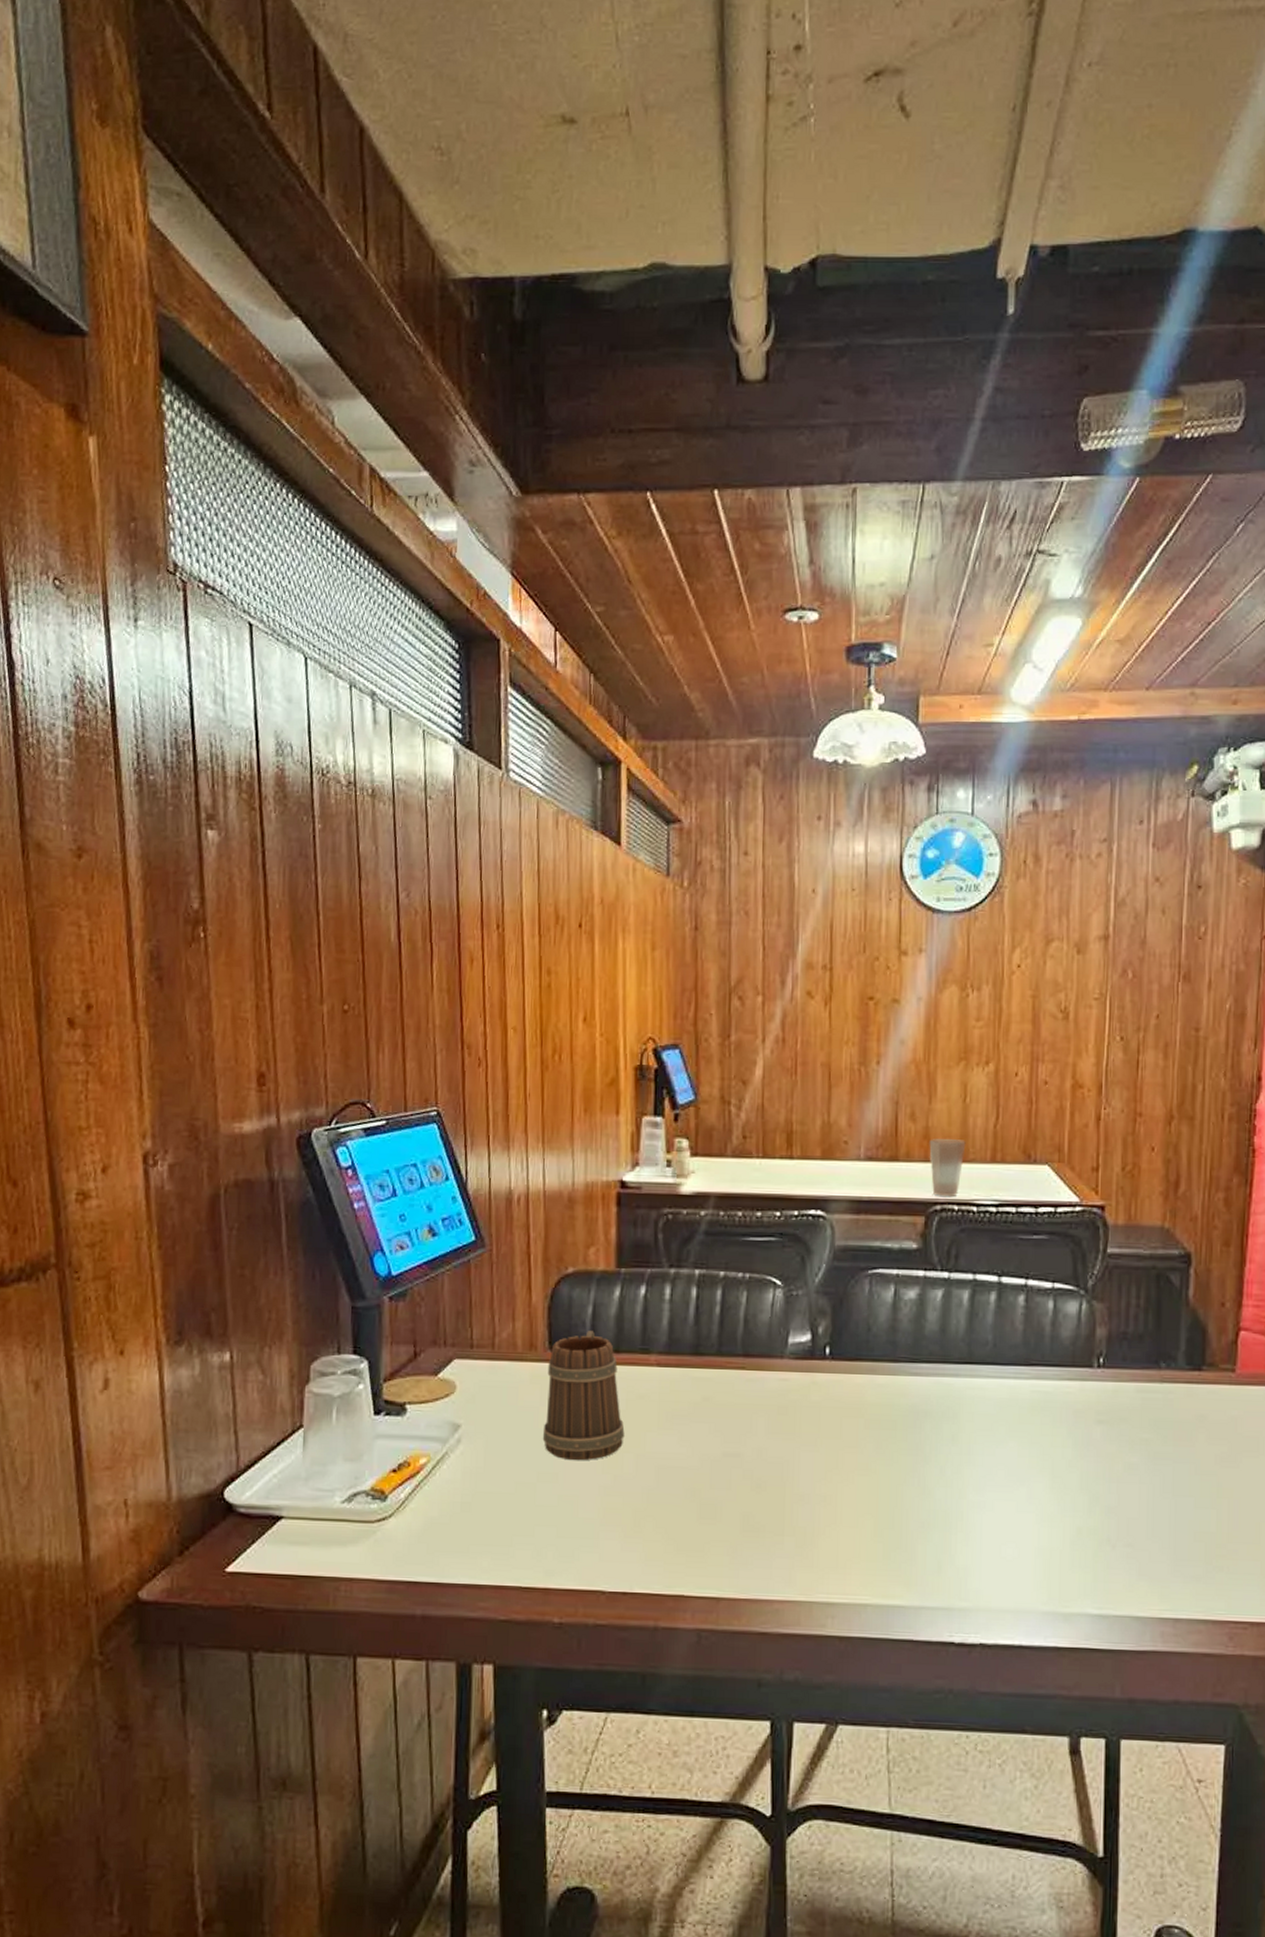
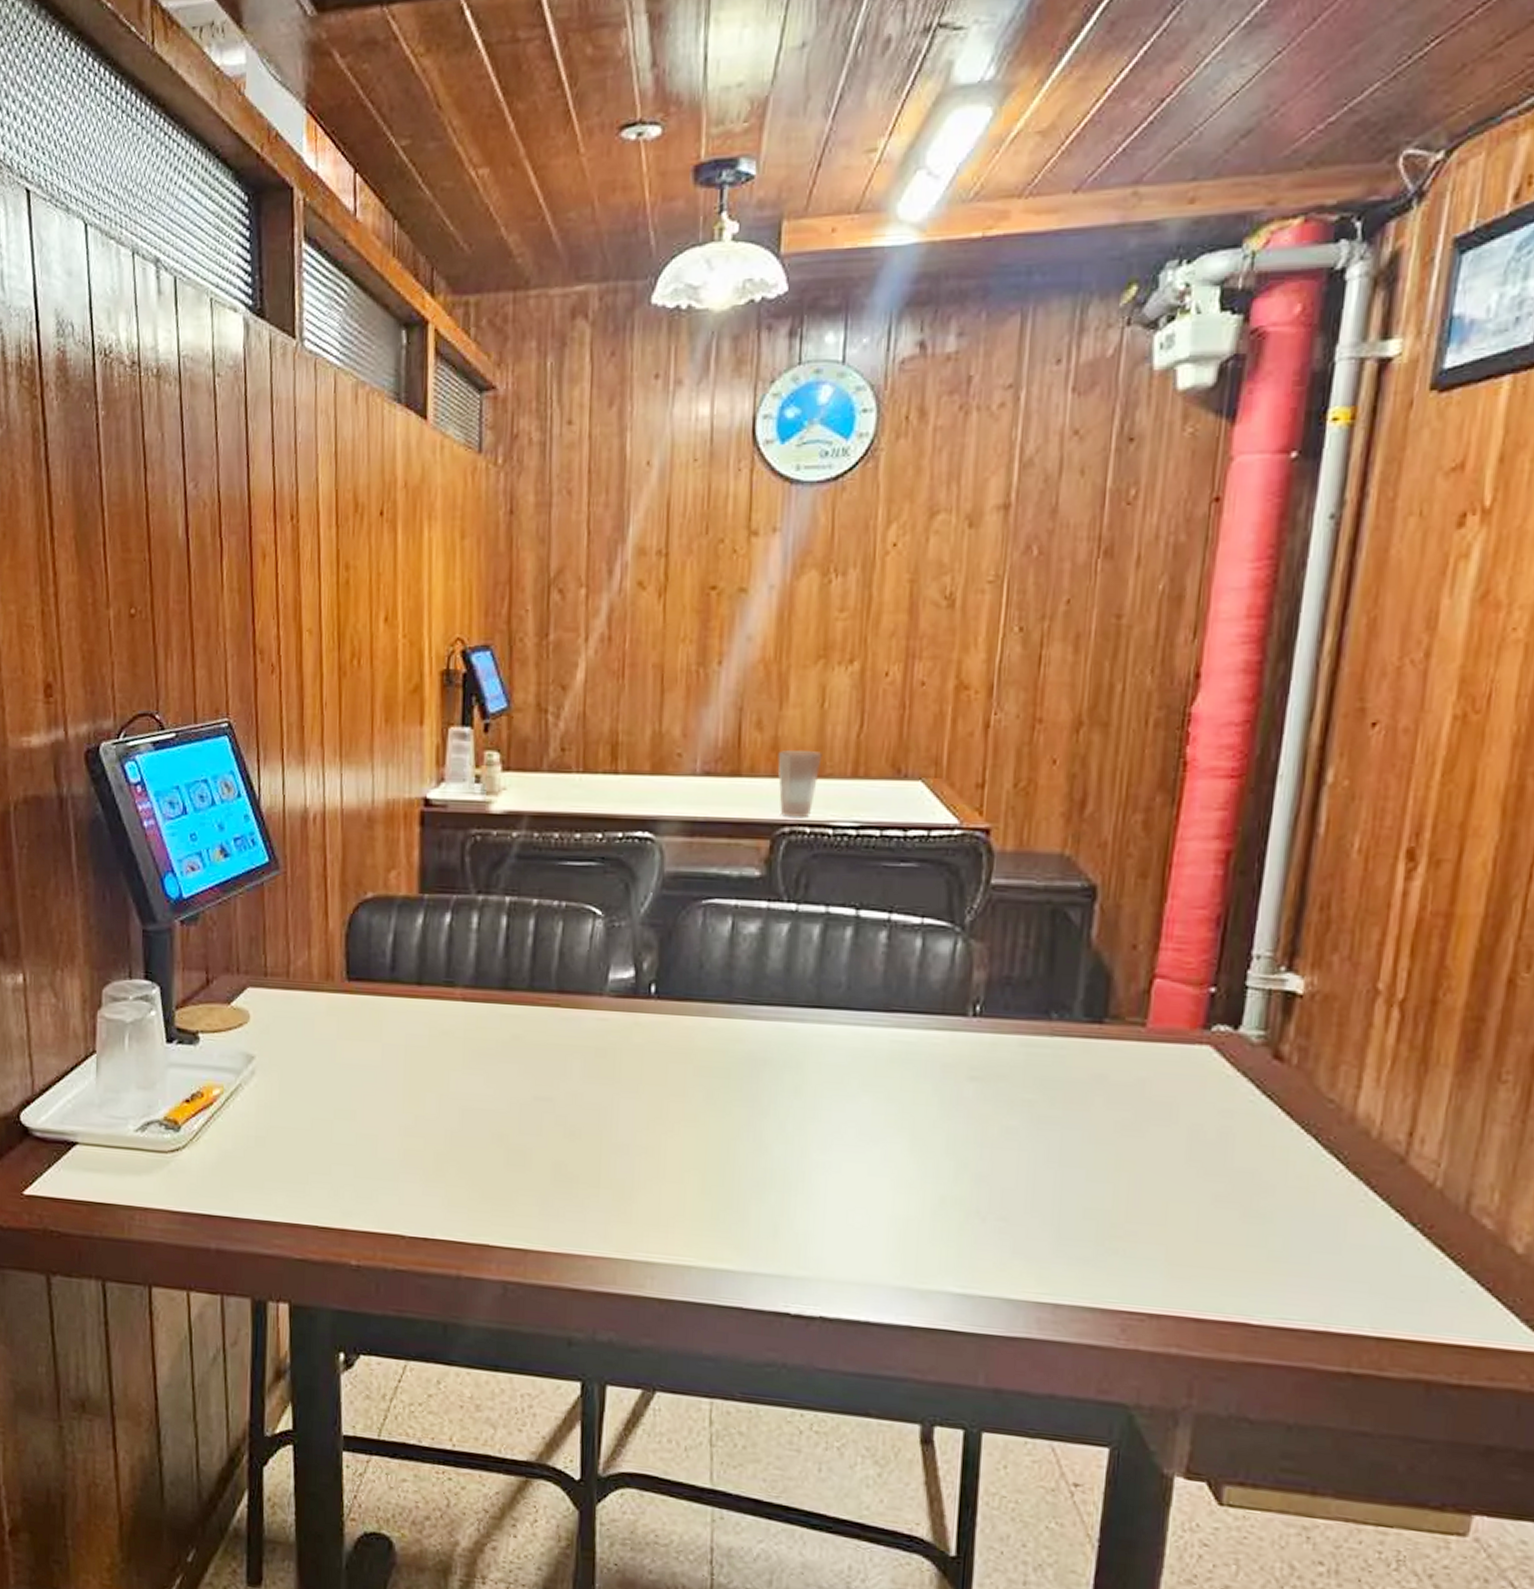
beer mug: present [542,1330,625,1461] -> none [339,959,427,1099]

